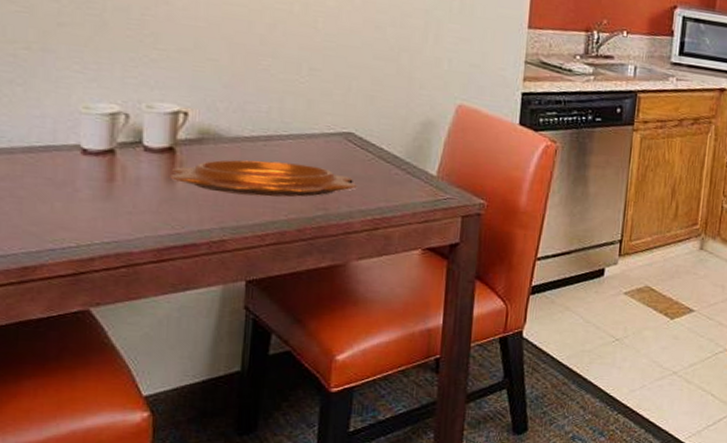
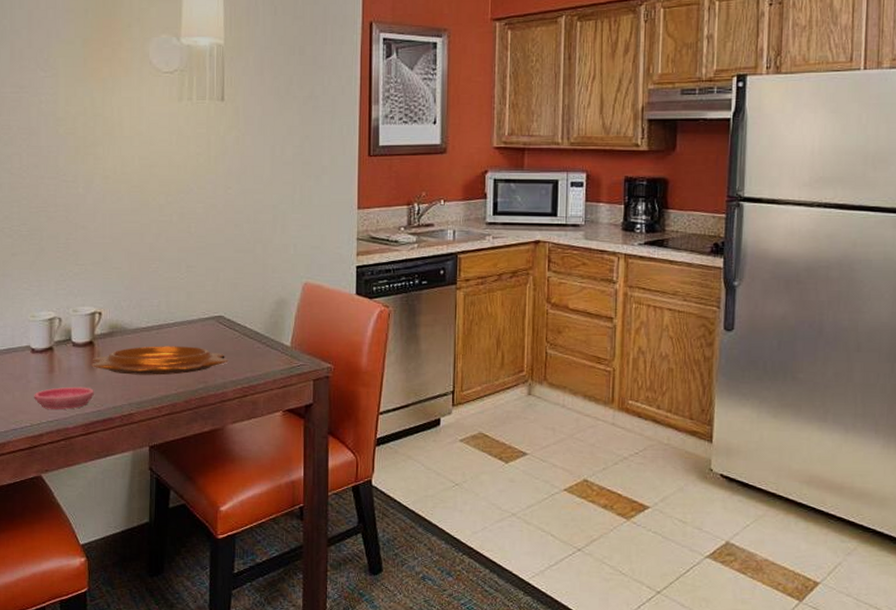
saucer: none [83,200,172,230] -> present [34,386,94,410]

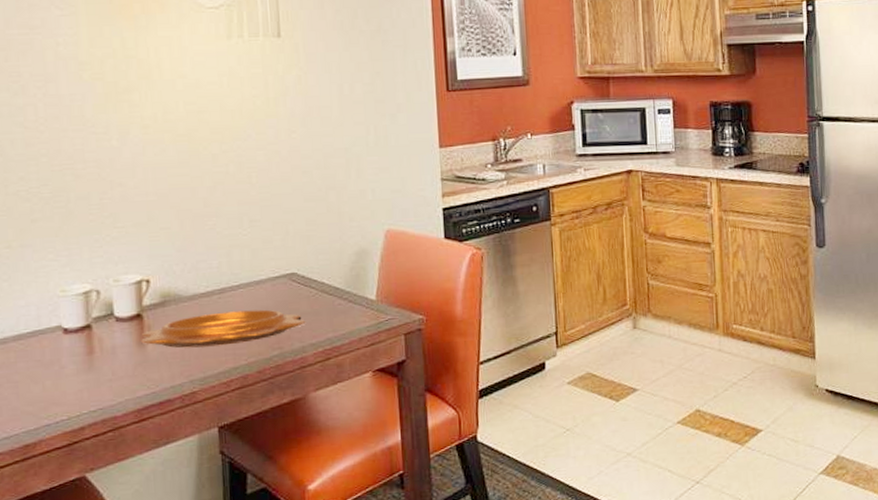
saucer: present [34,386,94,410] -> none [70,367,146,397]

